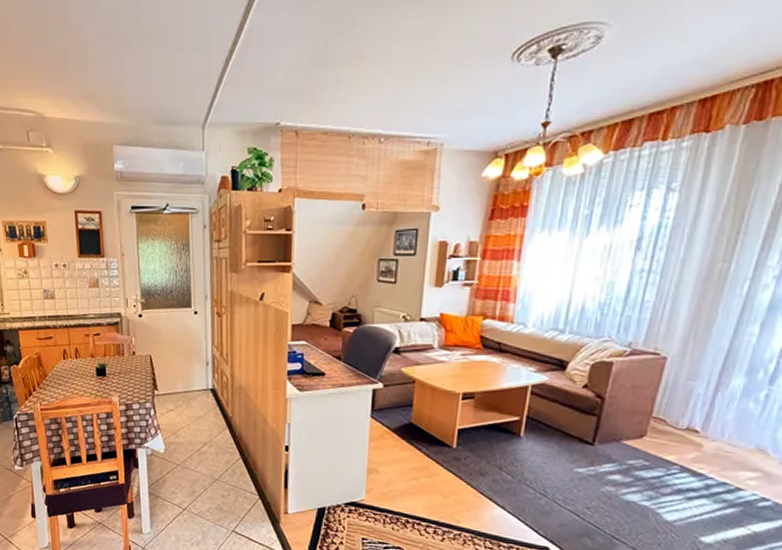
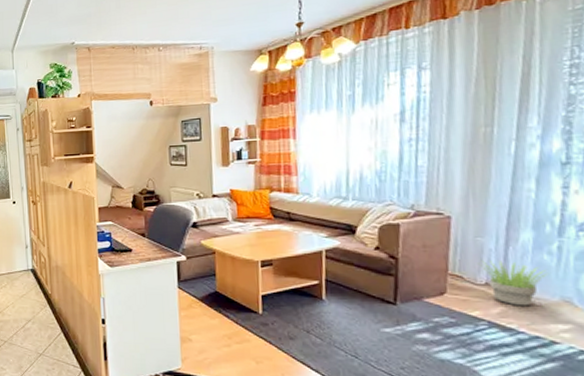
potted plant: none [685,405,750,453] -> present [479,261,548,306]

